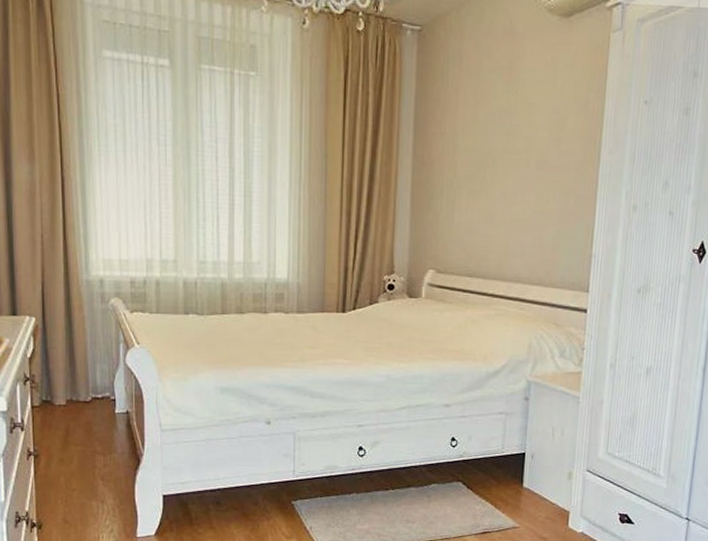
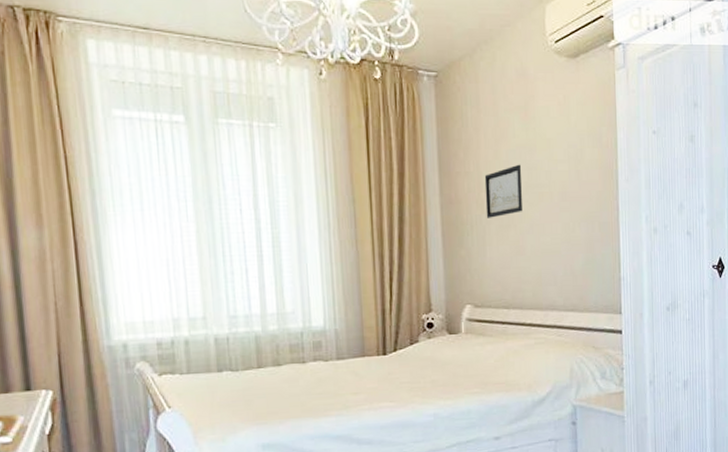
wall art: none [458,128,499,183] -> present [484,164,522,218]

